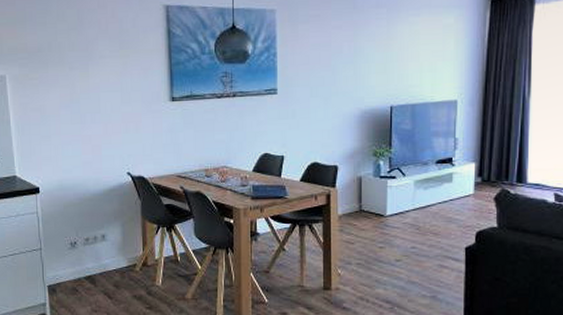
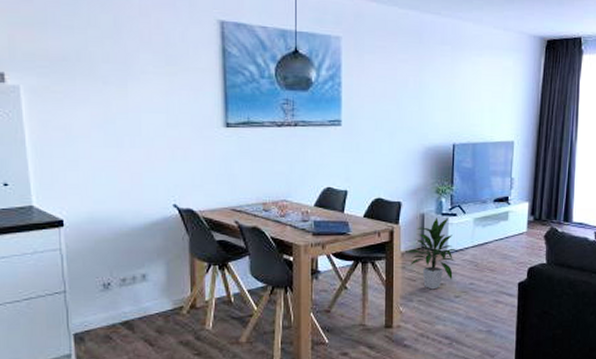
indoor plant: none [343,180,398,253] -> present [405,218,458,290]

